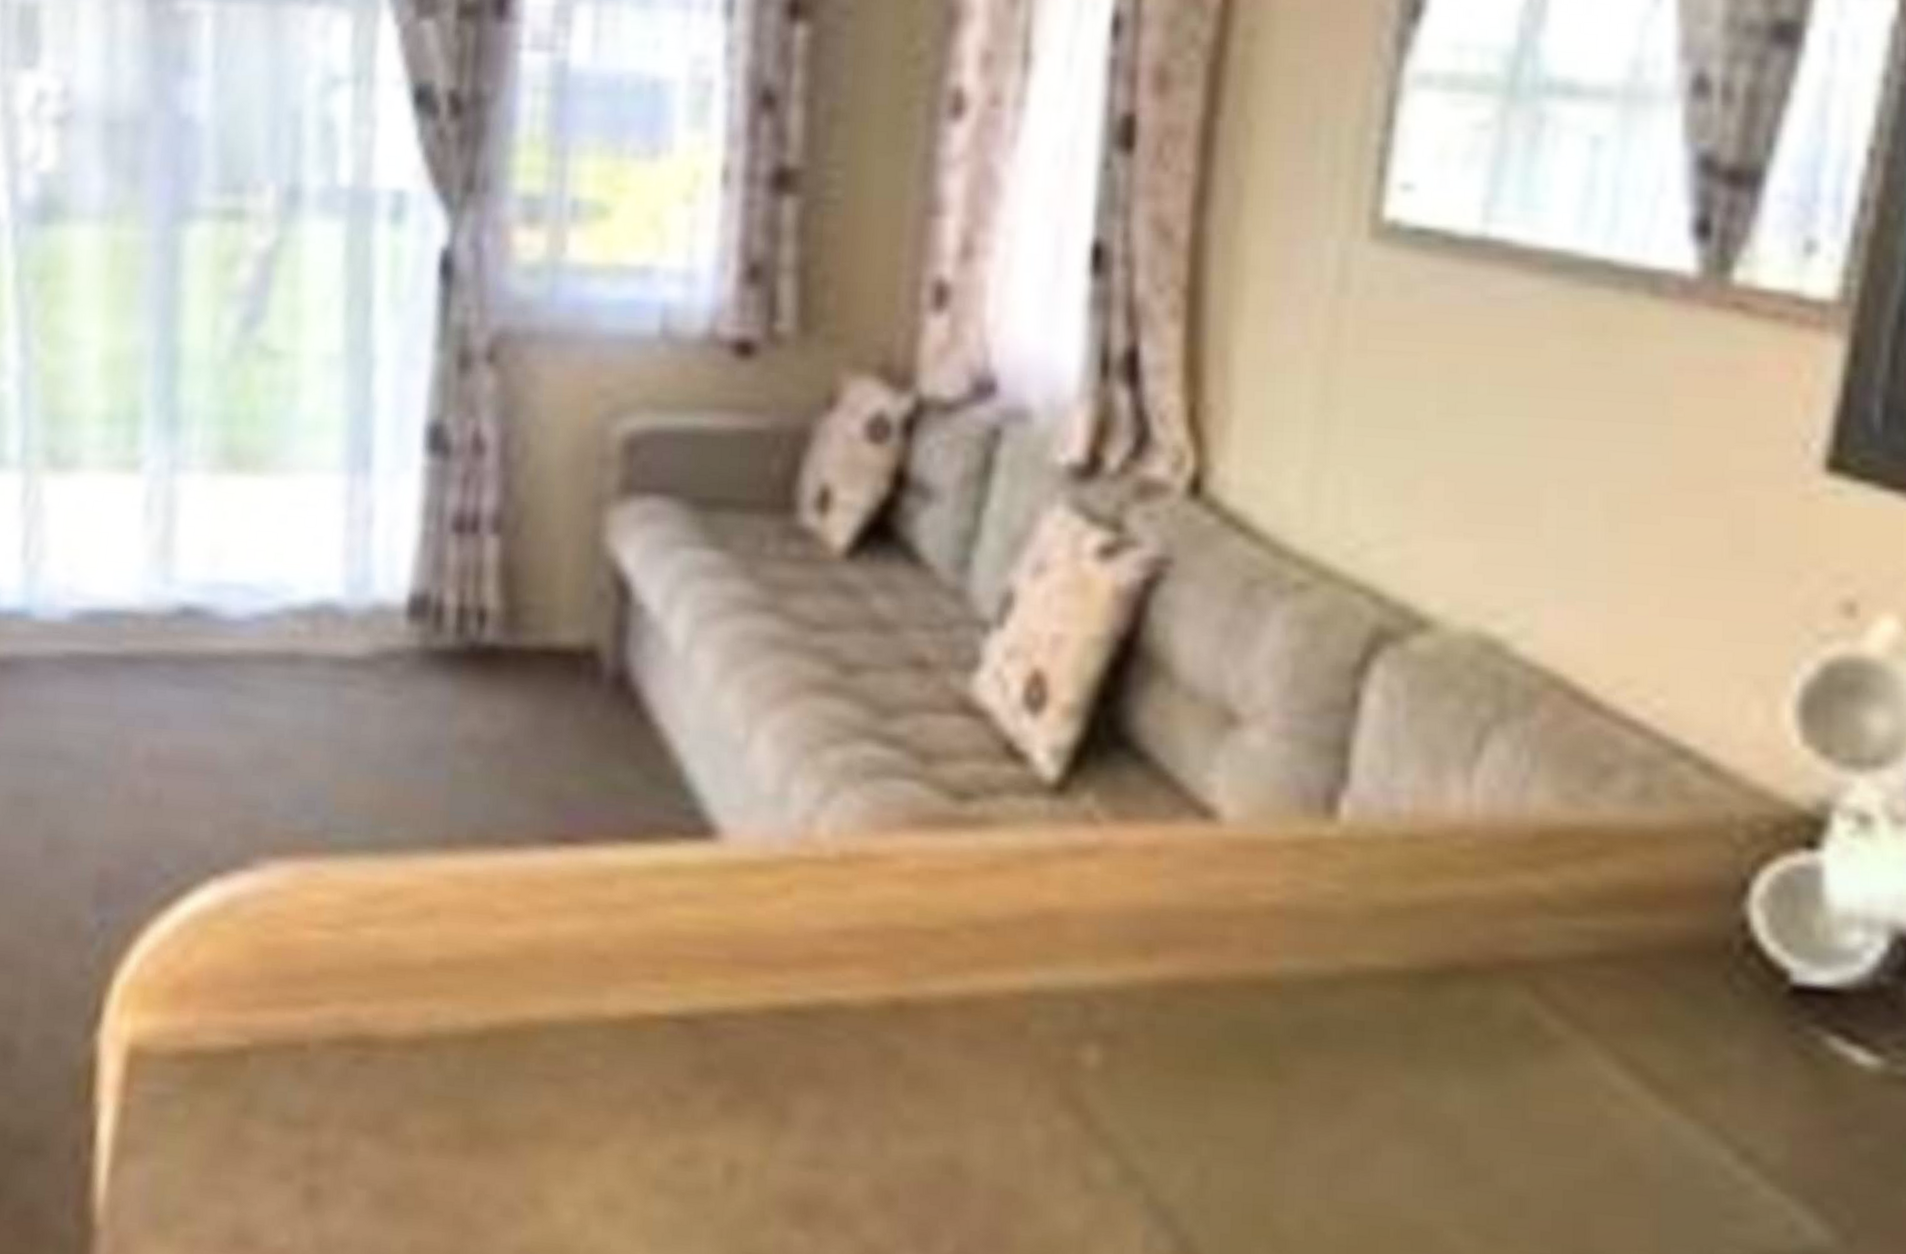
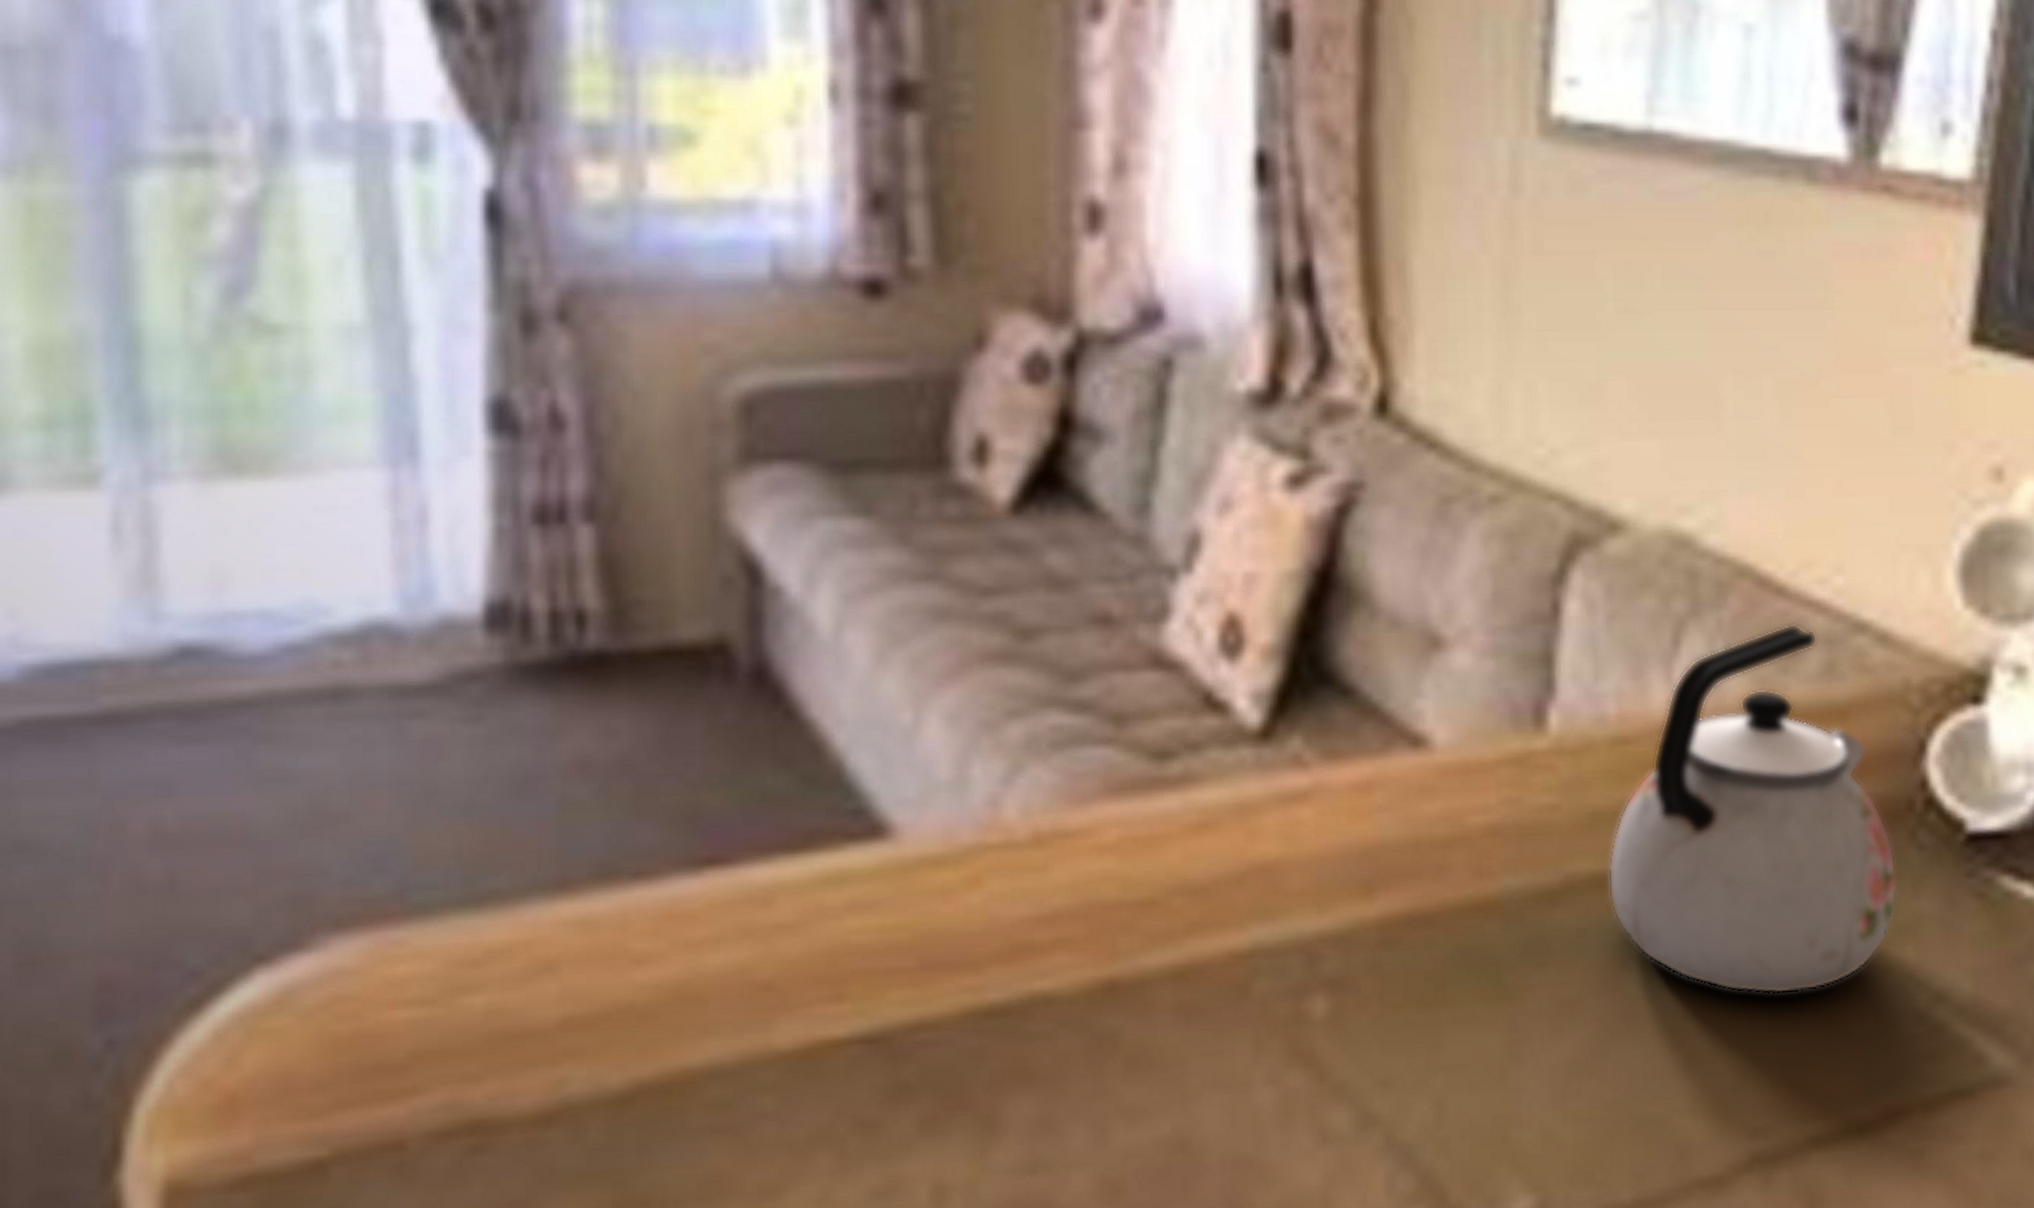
kettle: none [1390,741,1708,1125] -> present [1607,623,1898,995]

